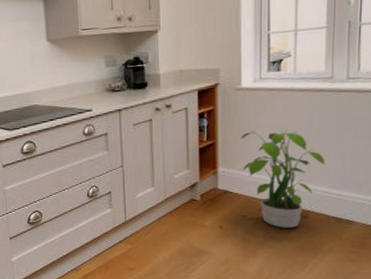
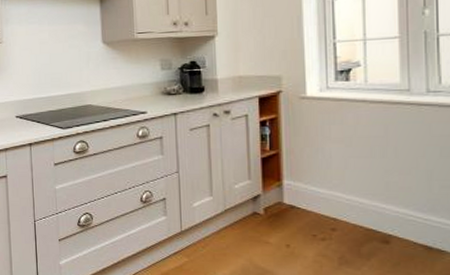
potted plant: present [241,127,325,228] -> none [308,140,407,253]

